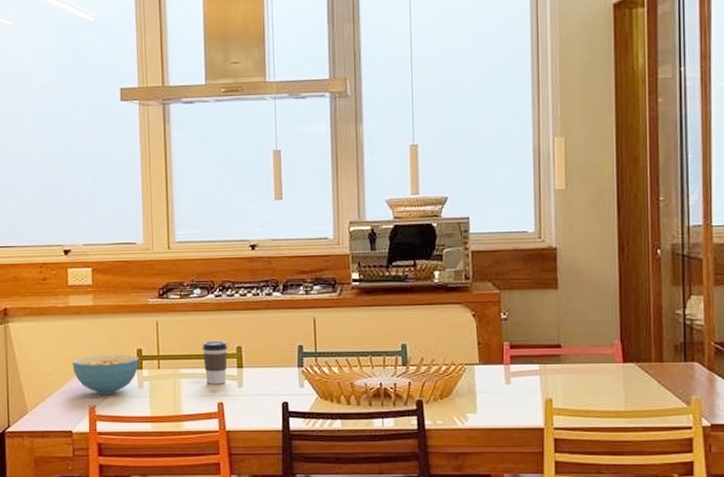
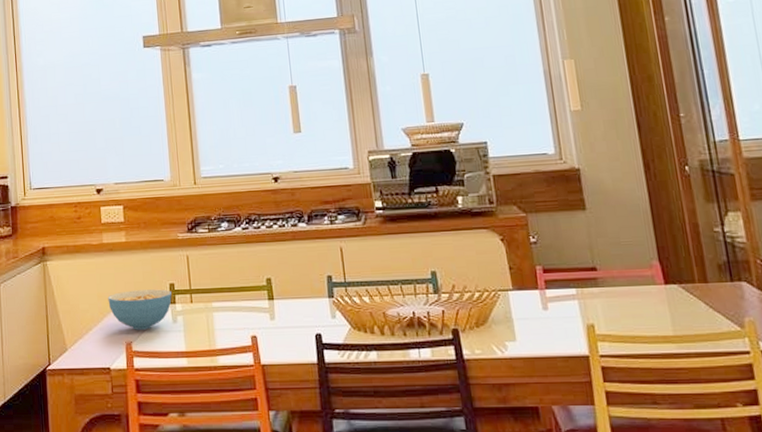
coffee cup: present [202,341,228,384] -> none [232,273,258,318]

